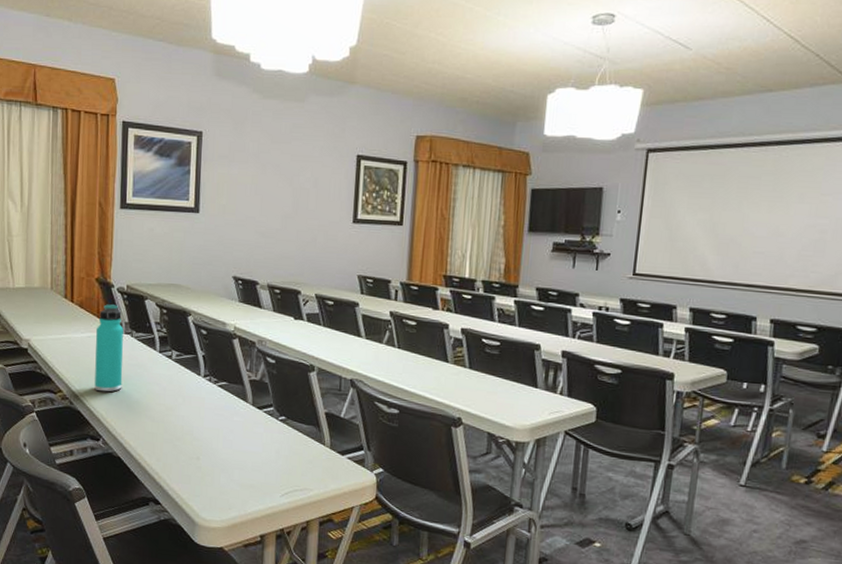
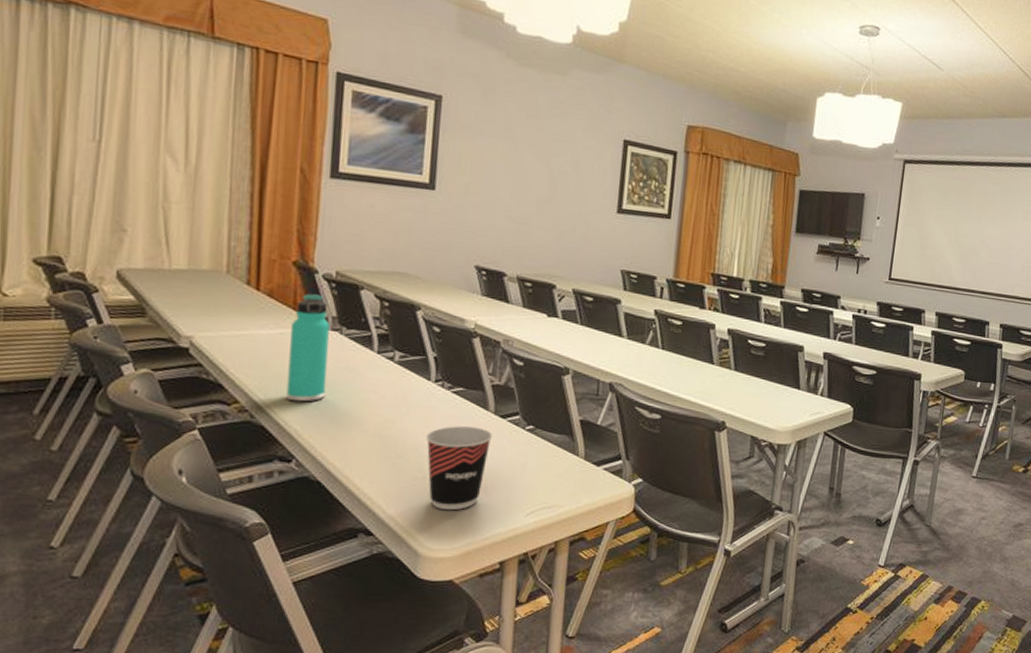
cup: none [199,415,251,488] -> present [426,426,493,511]

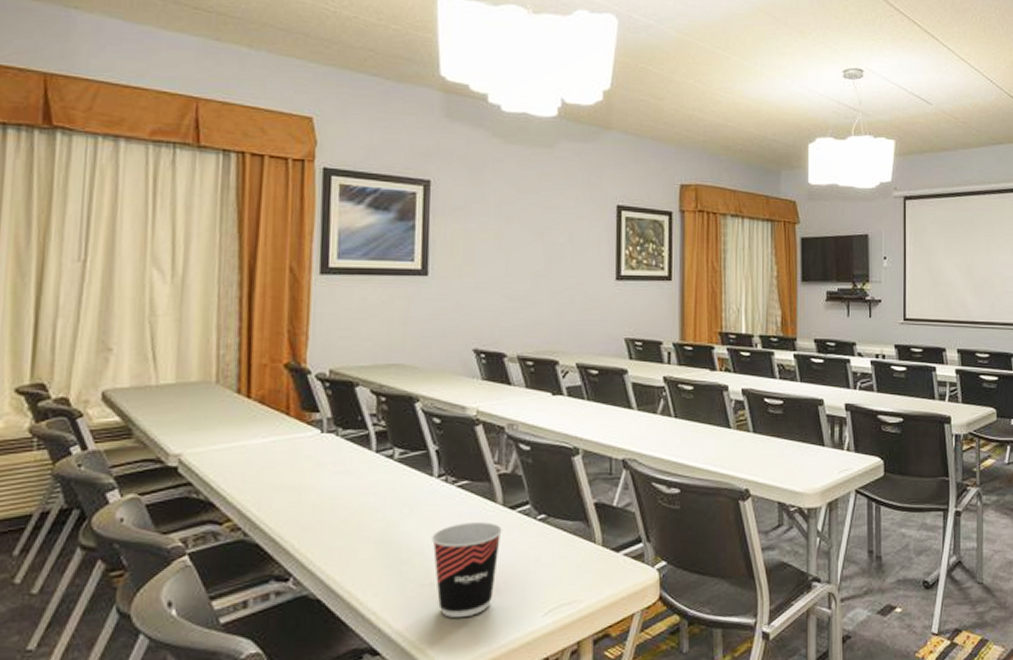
thermos bottle: present [286,293,330,402] -> none [281,395,325,514]

